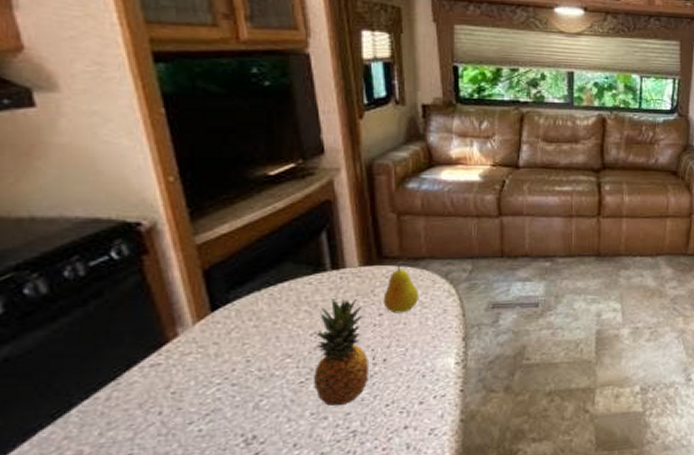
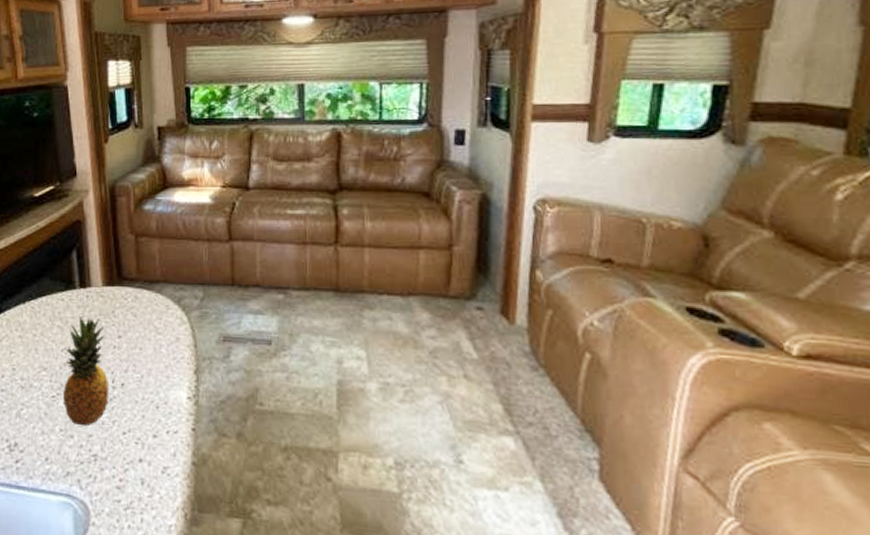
fruit: present [383,264,420,314] -> none [122,286,154,337]

